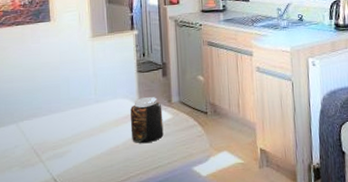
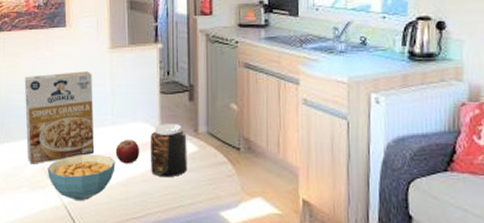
cereal box: none [12,58,81,146] -> present [24,71,95,164]
cereal bowl: none [36,129,100,173] -> present [47,153,115,200]
fruit: none [99,114,122,136] -> present [115,139,140,164]

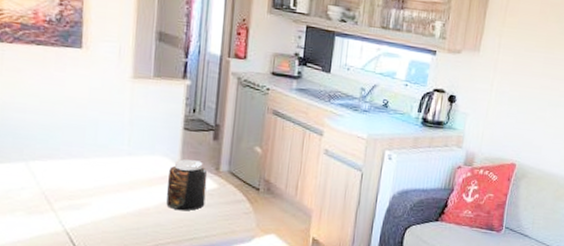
cereal box: present [24,71,95,164] -> none [24,95,109,188]
cereal bowl: present [47,153,115,200] -> none [48,182,128,228]
fruit: present [115,139,140,164] -> none [129,171,157,196]

